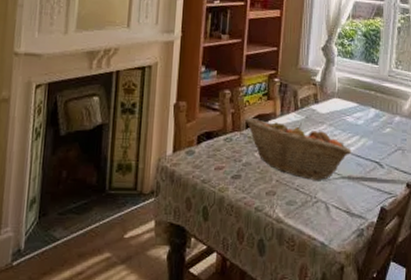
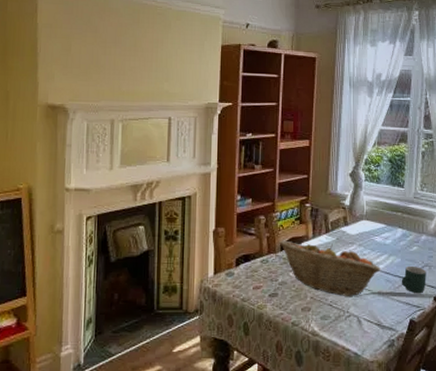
mug: none [372,148,399,180] -> present [401,265,426,294]

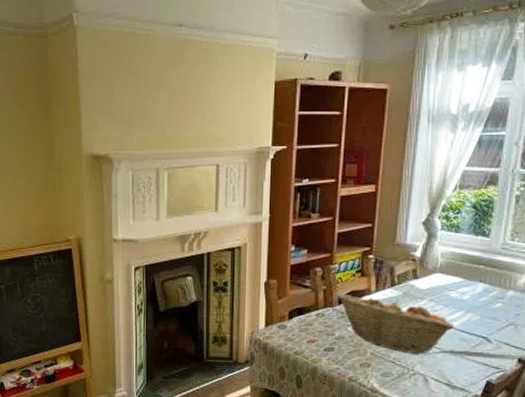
mug: present [401,265,426,294] -> none [478,324,511,355]

